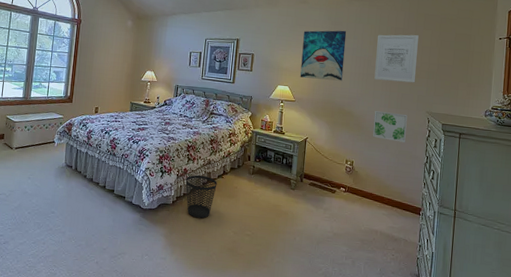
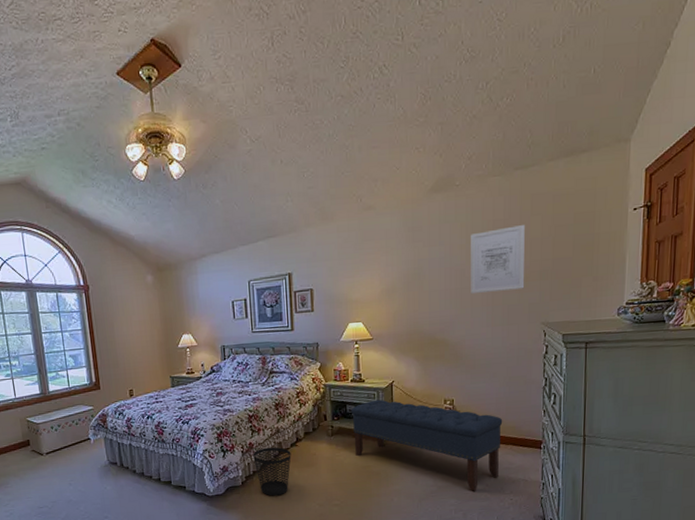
bench: none [270,150,391,243] -> present [352,399,503,491]
wall art: present [300,30,347,81] -> none [373,236,430,308]
wall art: present [372,110,408,143] -> none [474,330,517,367]

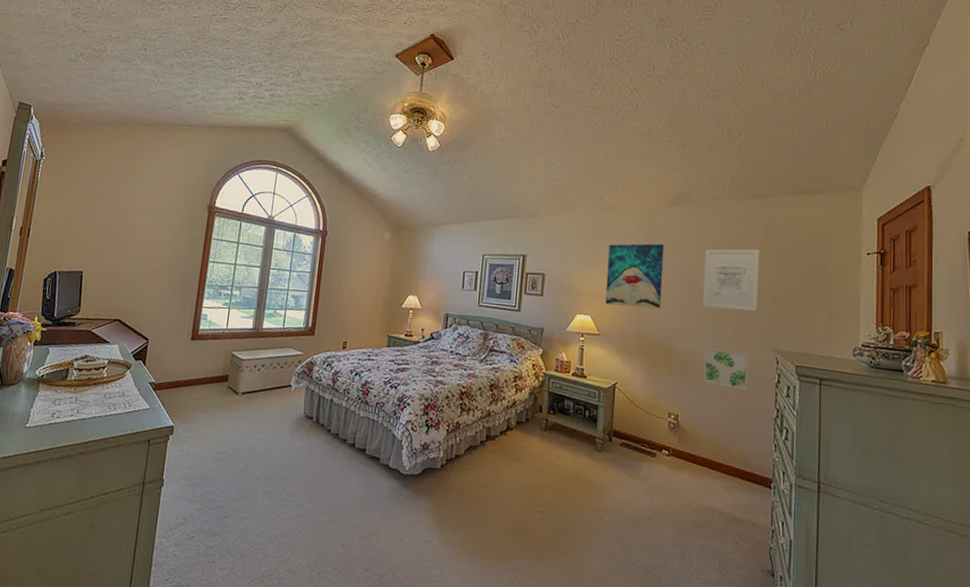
wastebasket: present [253,447,291,496] -> none [458,430,499,489]
bench: present [352,399,503,491] -> none [568,399,730,525]
wall art: none [373,236,430,308] -> present [605,243,665,309]
wall art: none [474,330,517,367] -> present [702,347,749,390]

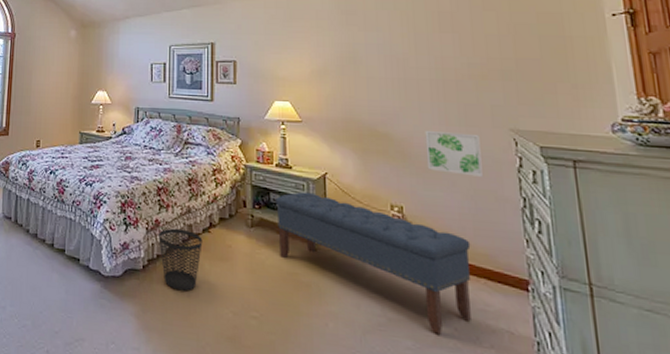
wastebasket: none [458,430,499,489] -> present [158,228,203,292]
bench: none [568,399,730,525] -> present [276,191,471,335]
wall art: present [605,243,665,309] -> none [303,21,368,91]
wall art: present [703,248,759,312] -> none [413,19,484,88]

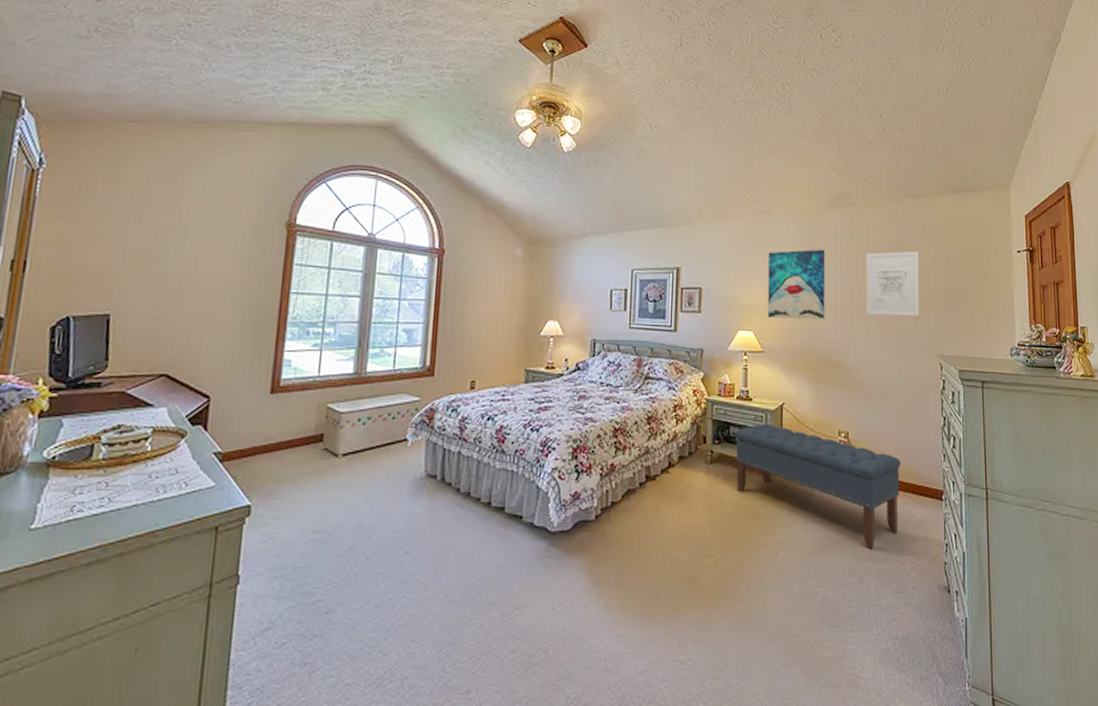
wastebasket: present [158,228,203,292] -> none [613,471,661,538]
wall art: none [303,21,368,91] -> present [767,249,826,320]
wall art: none [413,19,484,88] -> present [867,251,920,316]
wall art: present [424,130,483,177] -> none [870,357,914,400]

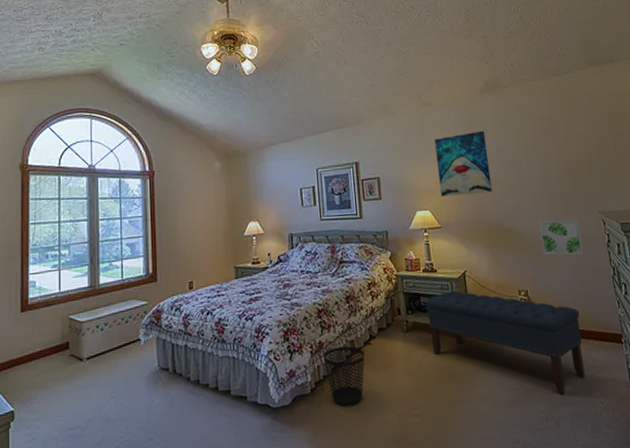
wastebasket: none [613,471,661,538] -> present [323,346,365,406]
wall art: present [867,251,920,316] -> none [522,122,578,183]
wall art: none [870,357,914,400] -> present [538,219,583,256]

